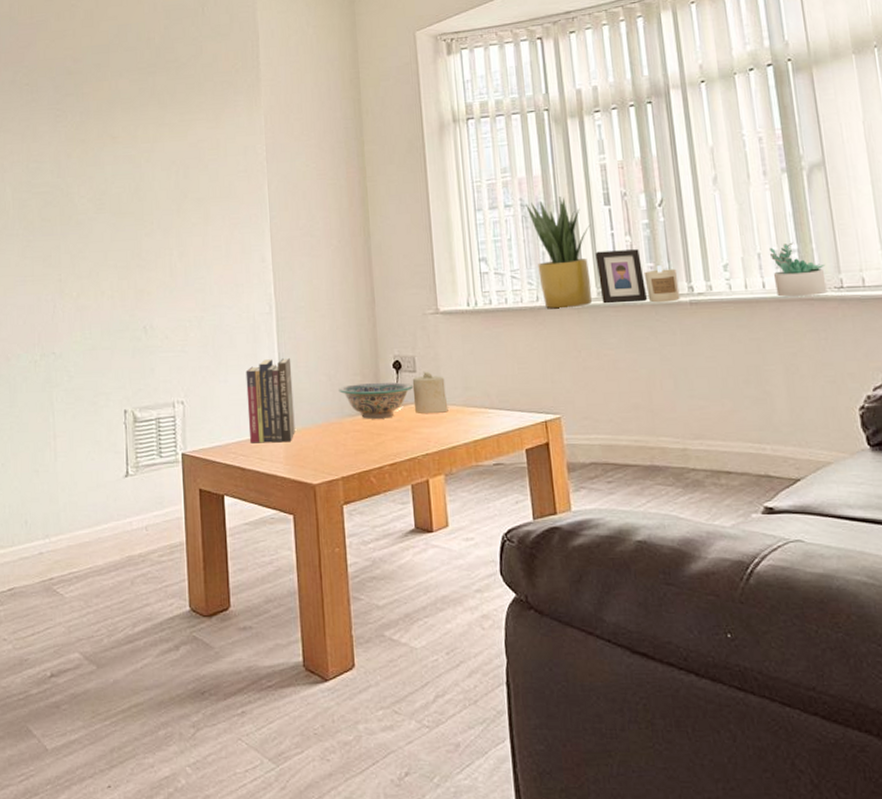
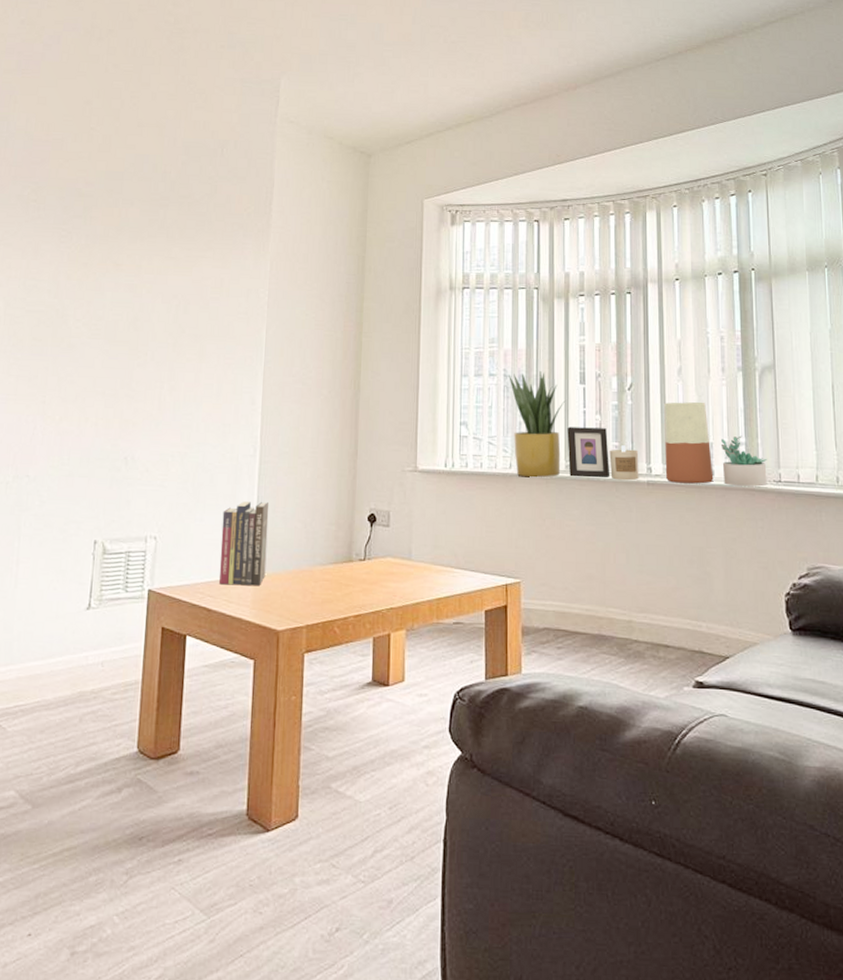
decorative bowl: present [339,382,414,419] -> none [313,533,386,570]
candle: present [412,371,448,415] -> none [384,526,417,570]
vase: none [701,210,765,301] -> present [664,402,714,485]

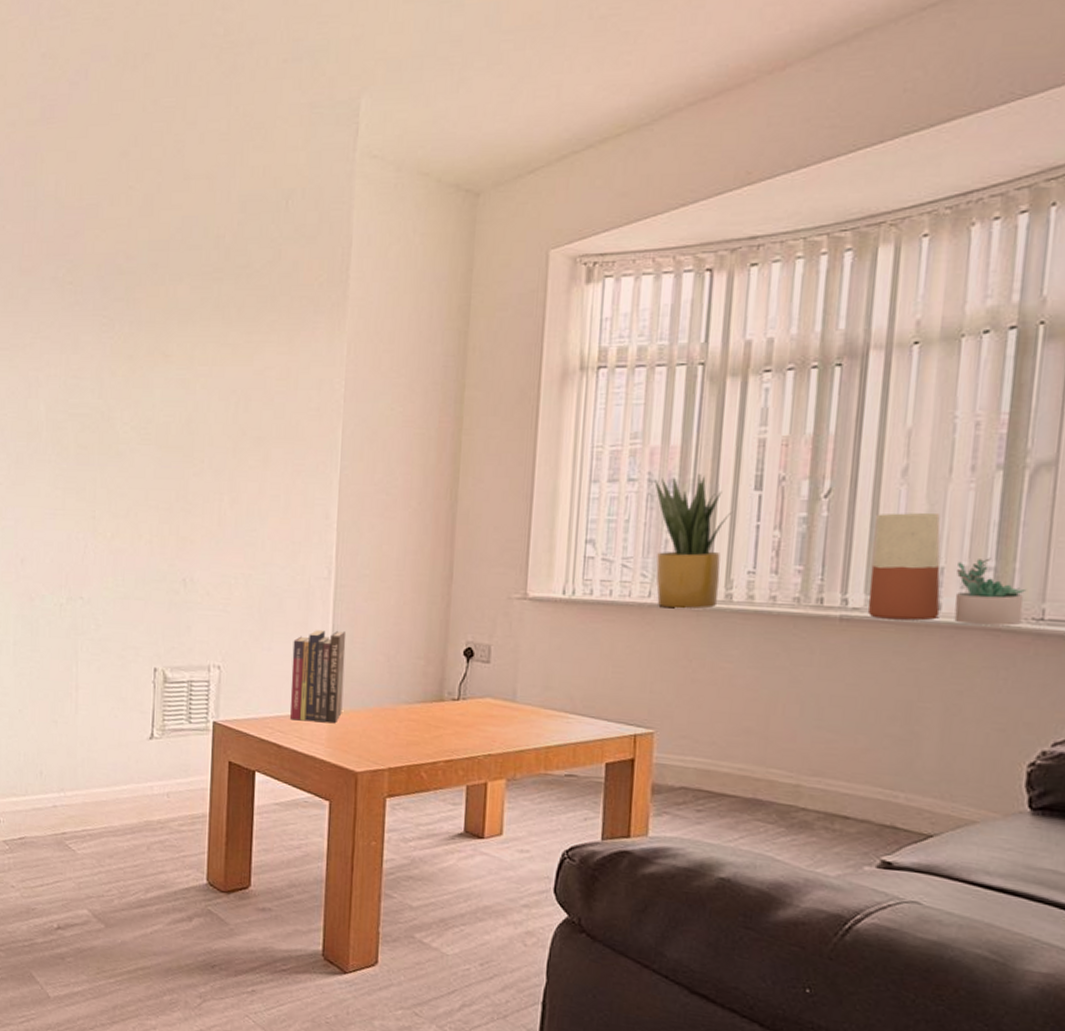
picture frame: present [567,427,610,478] -> none [729,545,789,612]
candle: present [609,445,639,481] -> none [788,569,832,615]

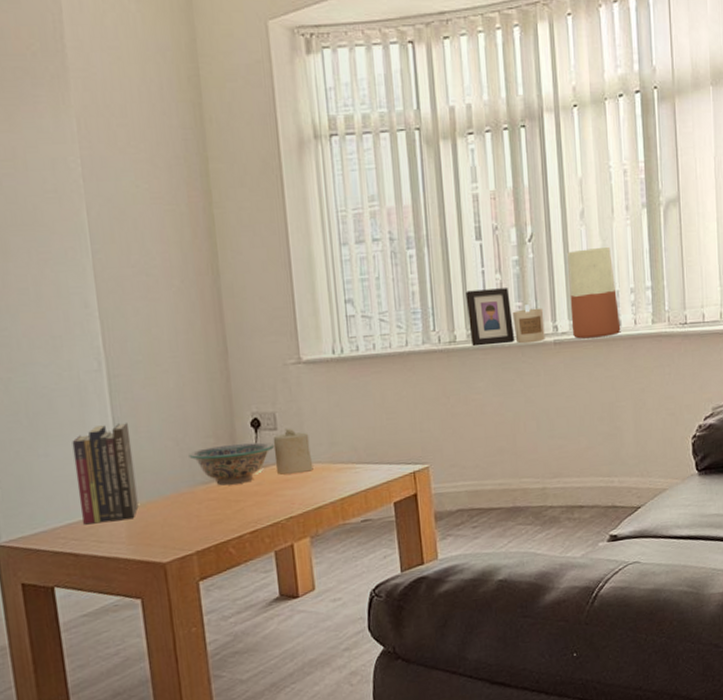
decorative bowl: none [397,668,485,711] -> present [188,442,275,486]
candle: none [482,663,523,713] -> present [273,428,313,476]
planter: present [654,474,733,609] -> none [395,230,462,354]
picture frame: none [729,545,789,612] -> present [465,288,515,347]
candle: none [788,569,832,615] -> present [512,304,545,344]
succulent plant: present [954,558,1027,626] -> none [627,279,674,334]

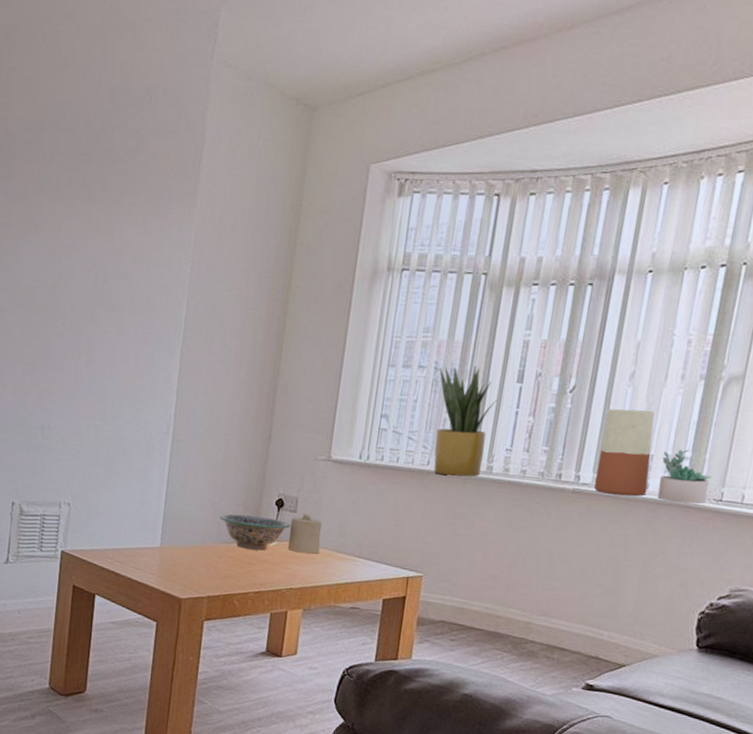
books: present [72,423,139,525] -> none [128,477,180,556]
planter: none [395,230,462,354] -> present [433,366,499,477]
picture frame: present [465,288,515,347] -> none [489,427,538,483]
candle: present [512,304,545,344] -> none [534,450,570,488]
succulent plant: none [627,279,674,334] -> present [657,449,712,505]

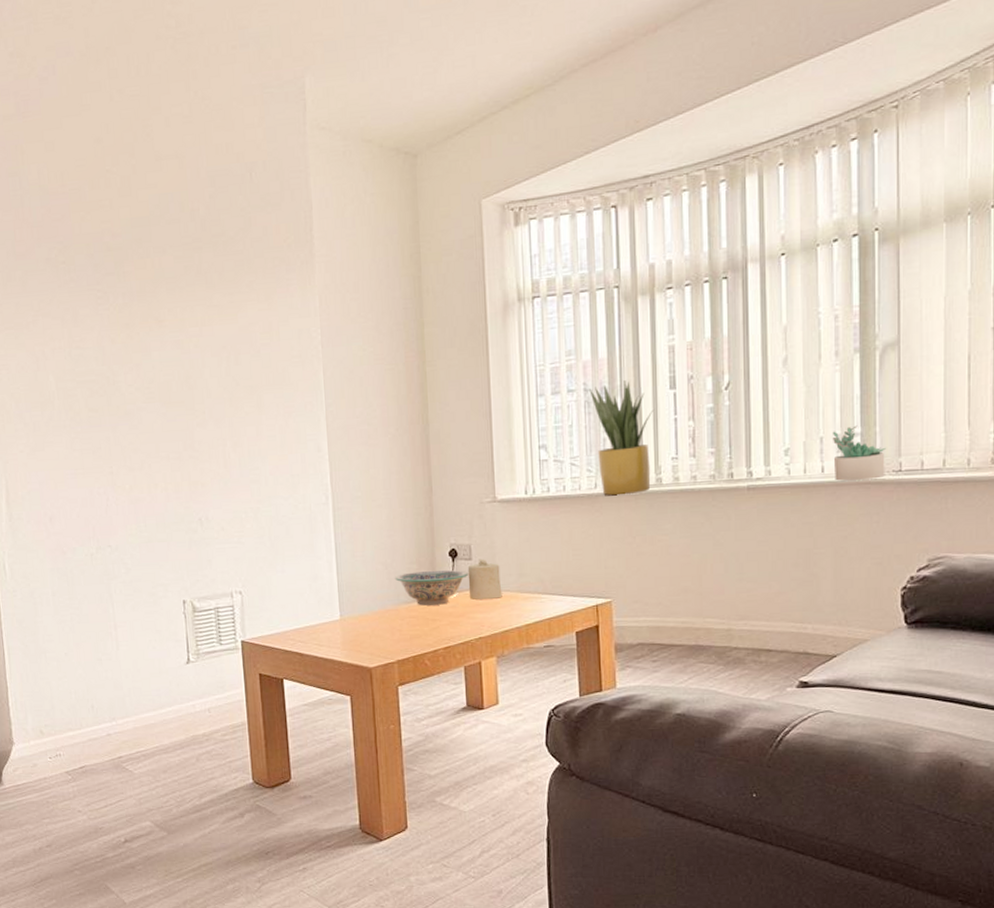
vase: present [593,408,655,497] -> none [767,392,823,485]

